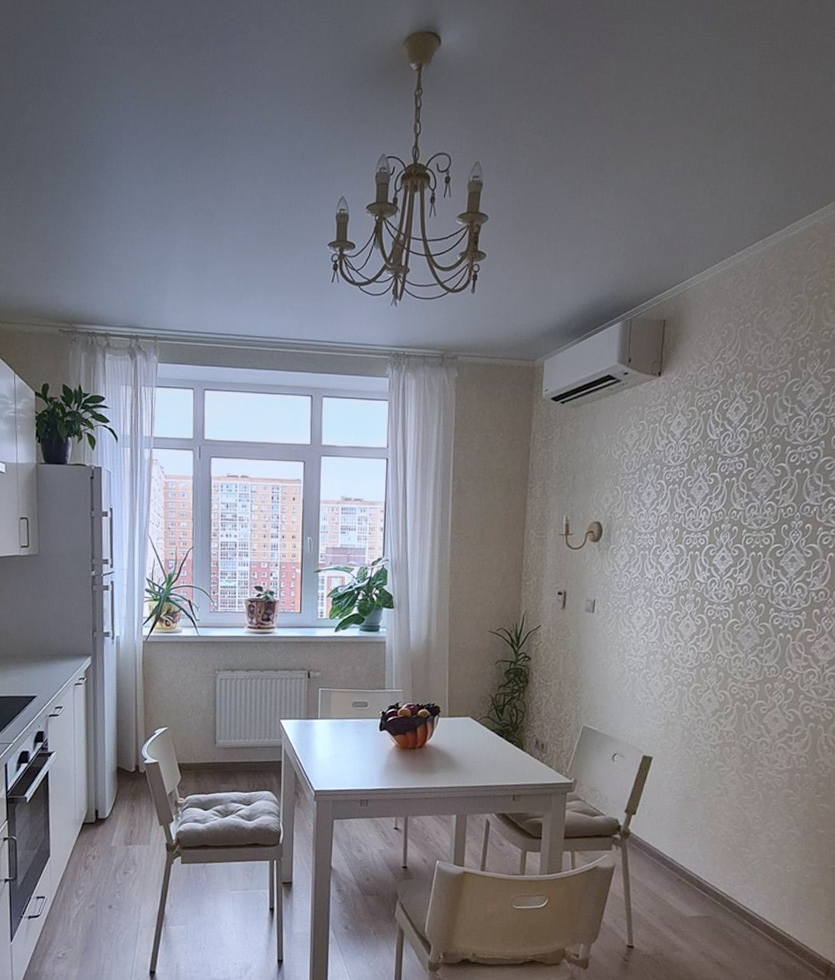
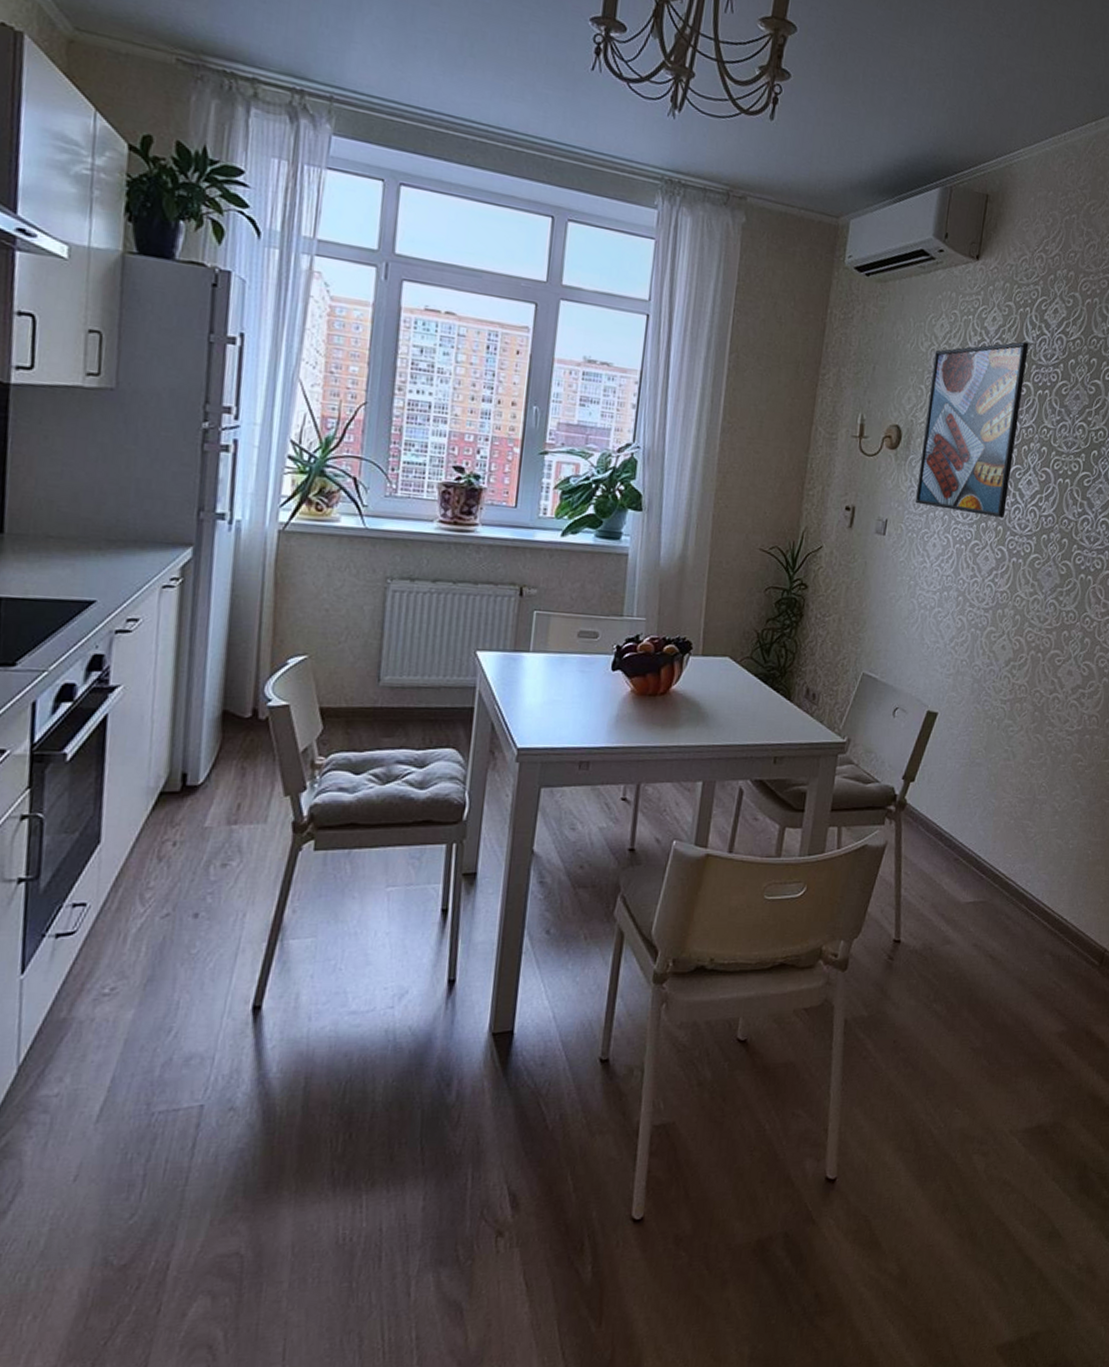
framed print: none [619,439,713,591] -> present [916,341,1029,518]

